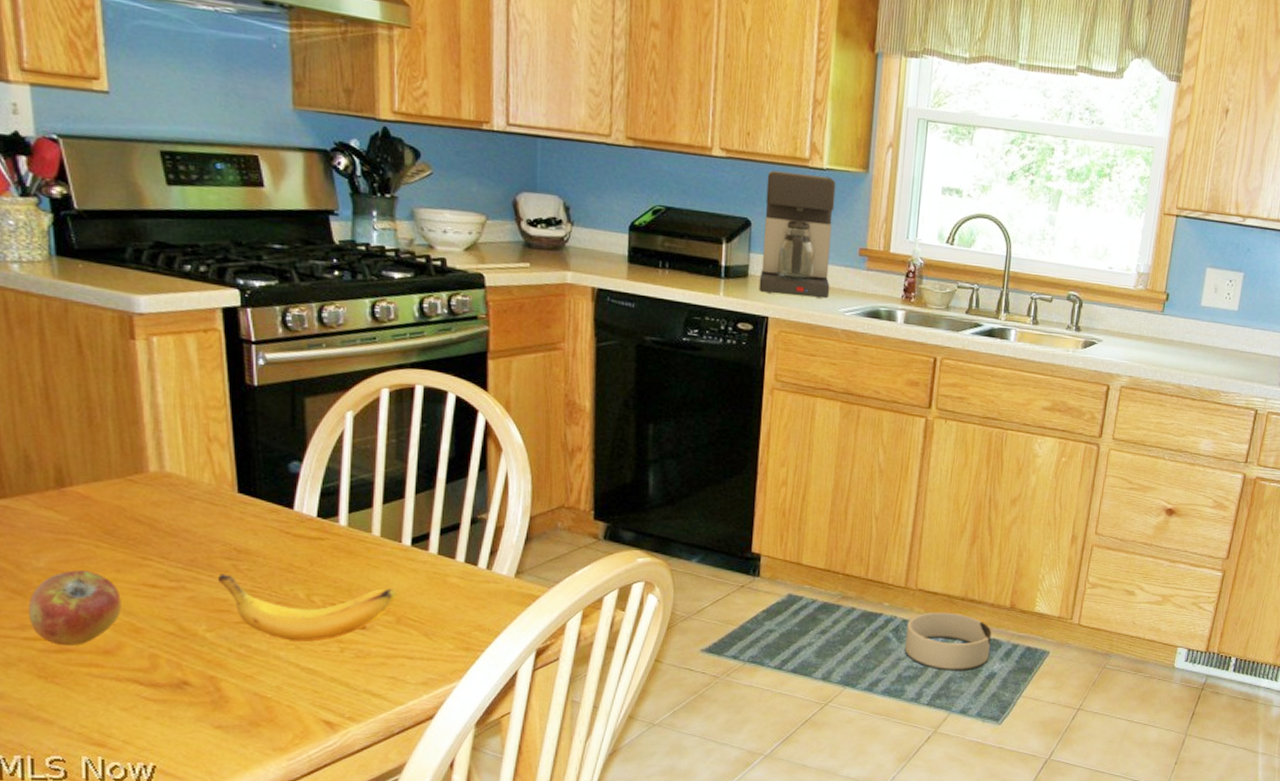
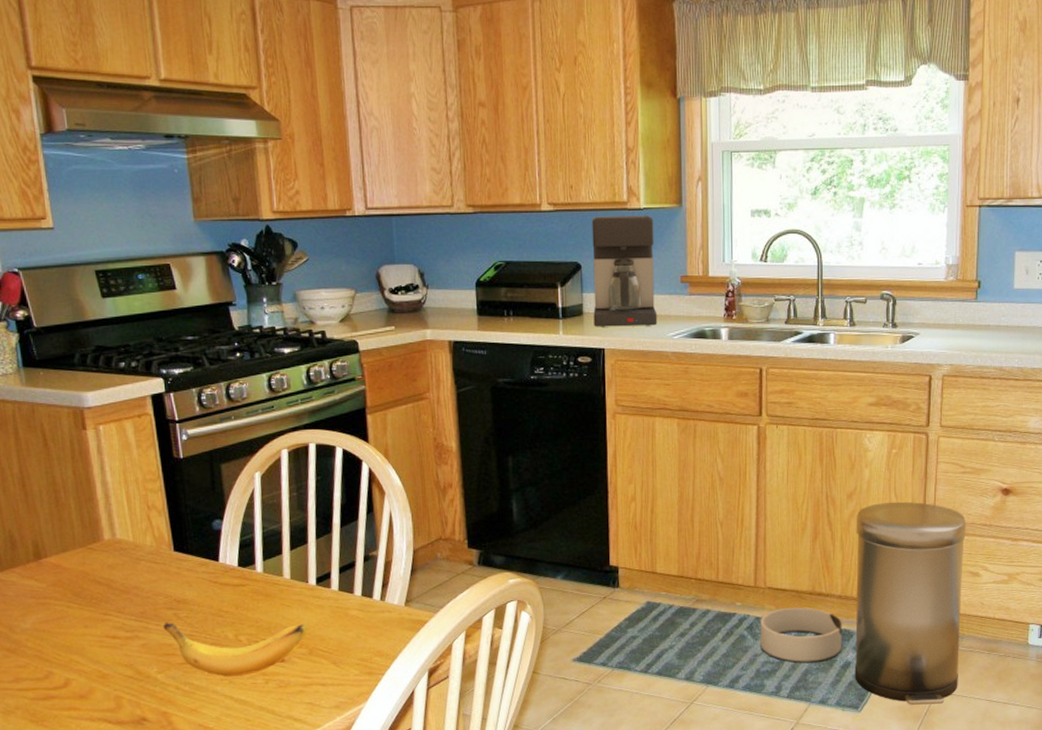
fruit: present [28,570,121,646] -> none [20,628,91,693]
pedal bin: none [998,511,1127,721] -> present [854,501,966,705]

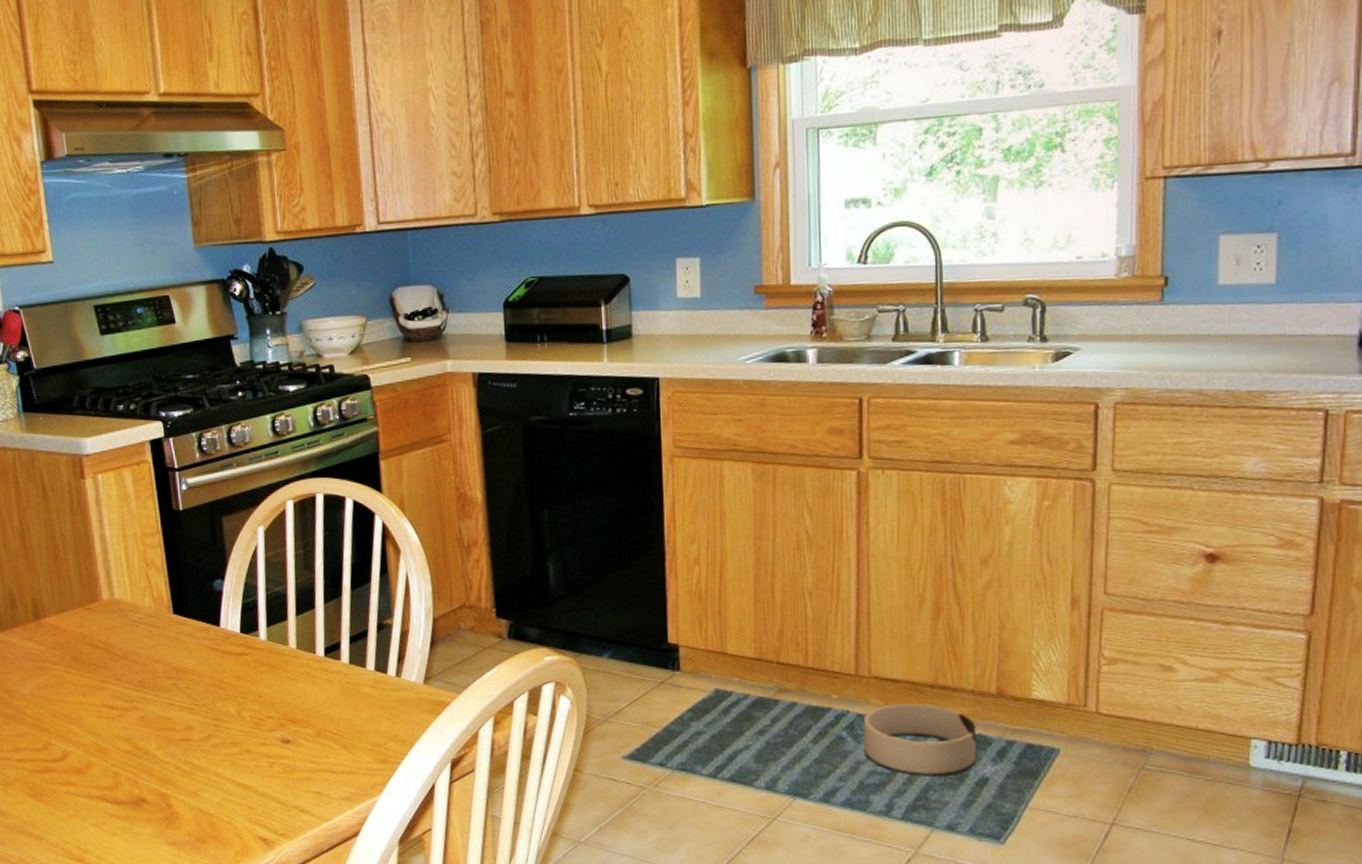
banana: present [163,622,309,677] -> none [162,693,316,757]
coffee maker: present [592,215,658,327] -> none [642,213,725,352]
pedal bin: present [854,501,966,705] -> none [993,569,1152,840]

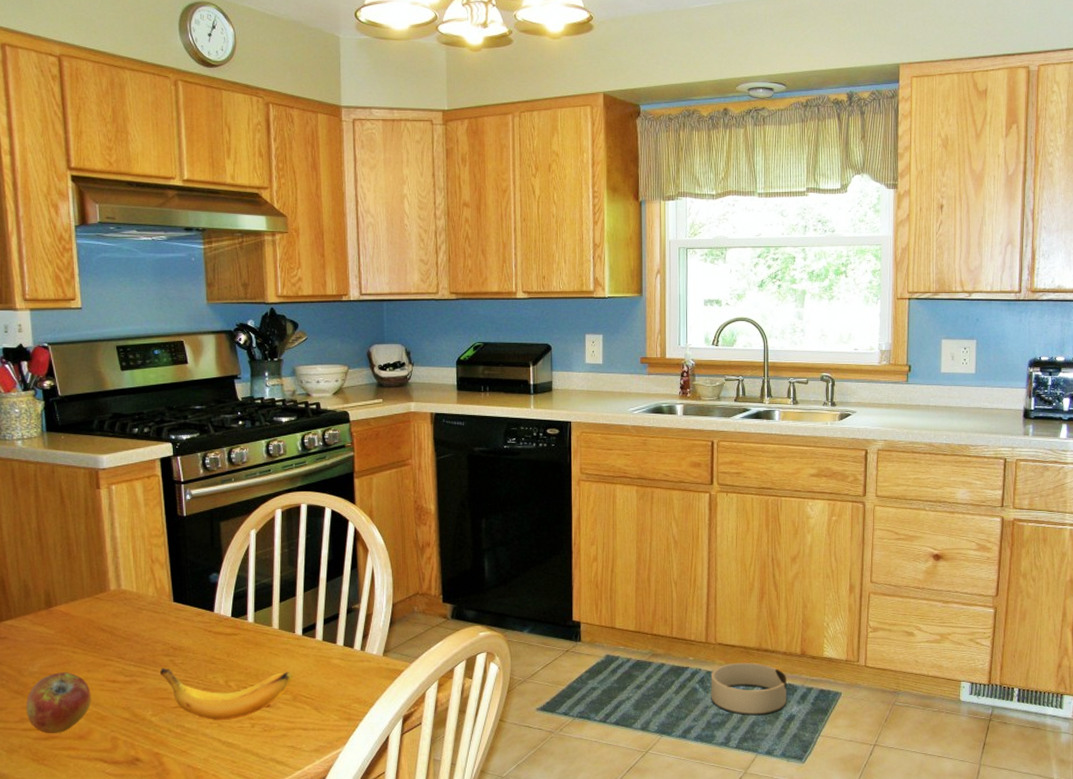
fruit: none [19,695,89,766] -> present [26,672,91,733]
banana: none [162,693,316,757] -> present [159,668,294,720]

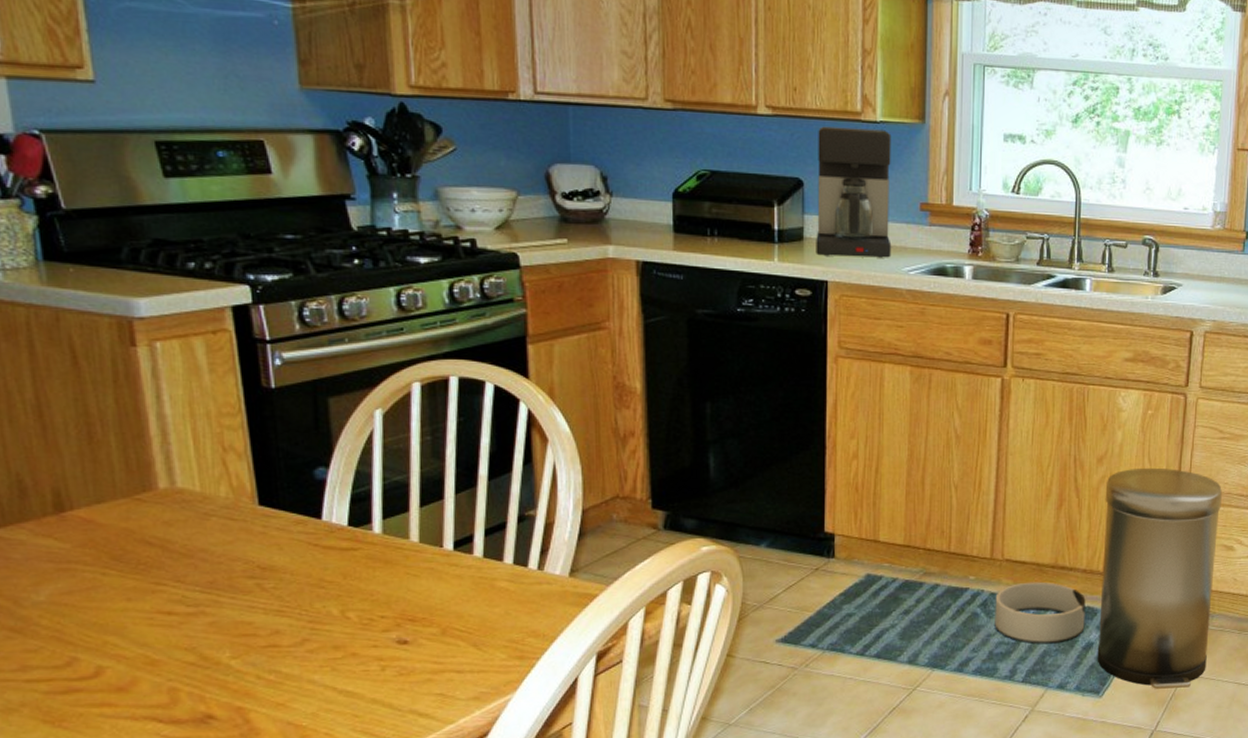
fruit: present [26,672,91,733] -> none [28,601,135,685]
banana: present [159,668,294,720] -> none [240,594,442,663]
coffee maker: none [561,303,619,402] -> present [816,126,892,258]
pedal bin: none [798,565,900,757] -> present [1097,467,1222,689]

